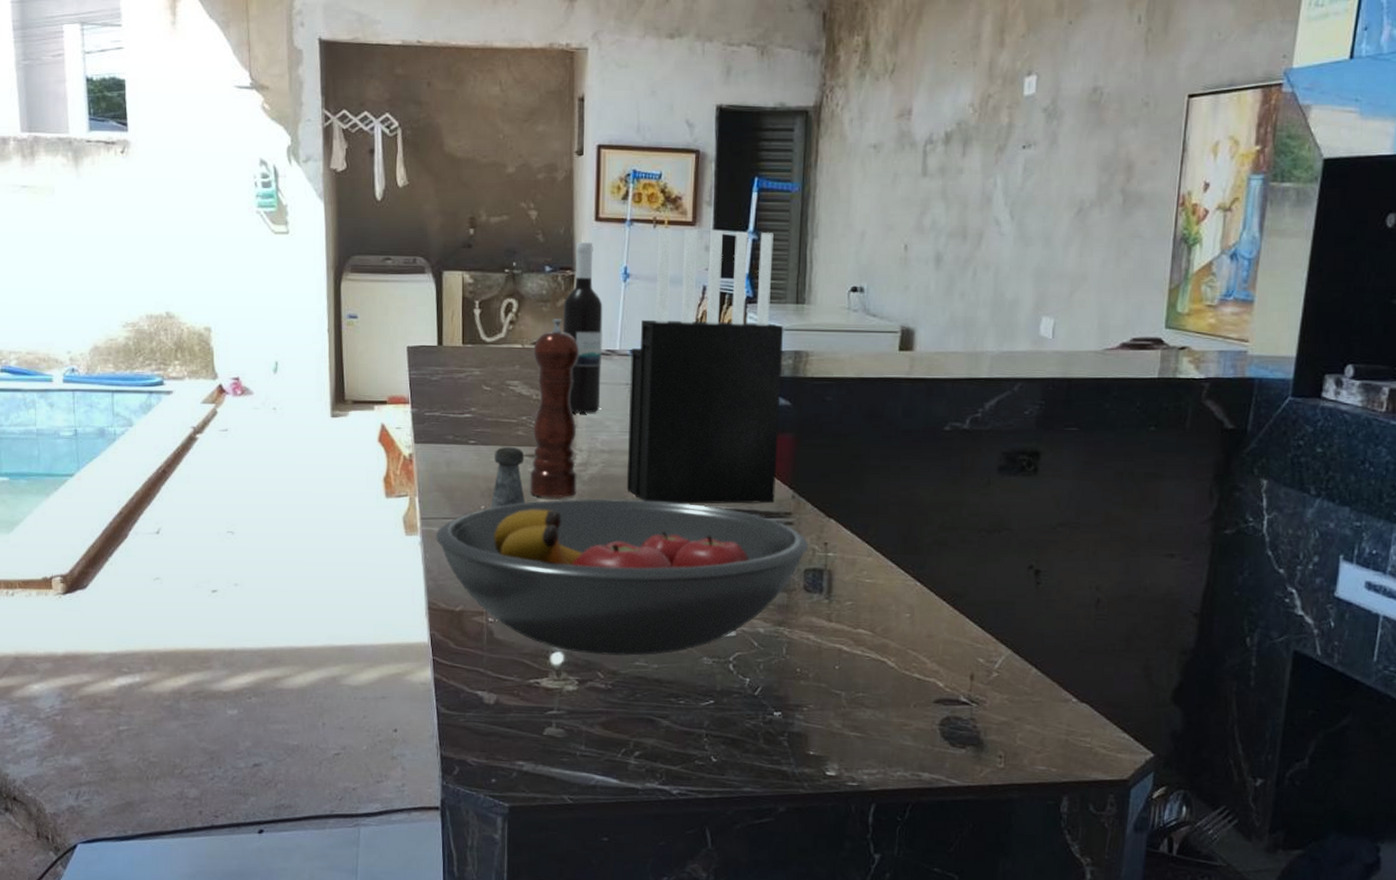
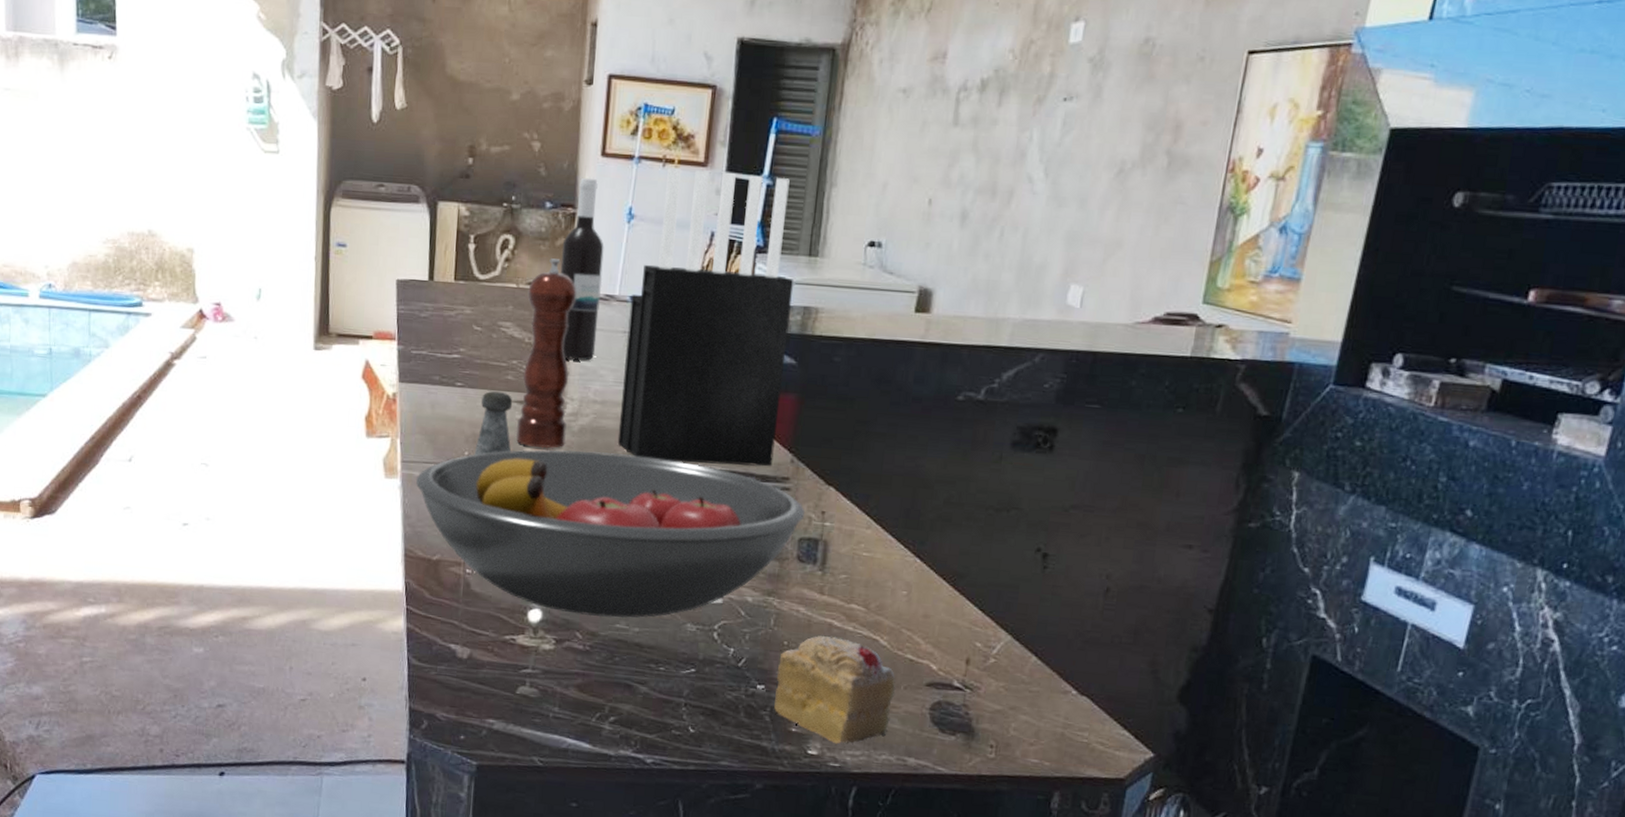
cake slice: none [790,661,906,764] -> present [773,636,896,744]

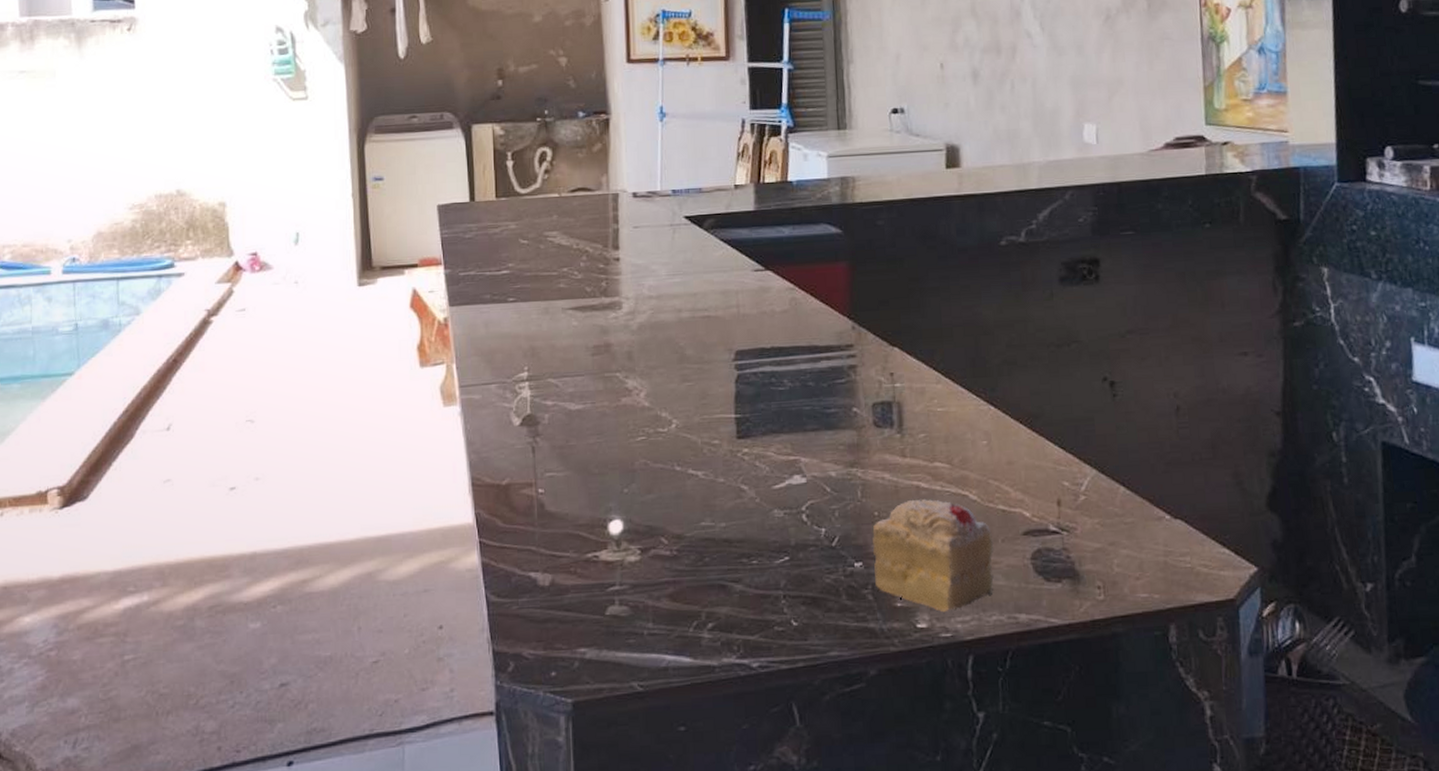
fruit bowl: present [415,449,806,619] -> none [476,344,875,519]
salt shaker: present [474,391,513,456] -> none [534,301,572,369]
pepper mill: present [516,258,577,449] -> none [570,164,626,352]
wine bottle: present [560,177,604,361] -> none [599,84,645,259]
knife block: present [617,167,795,467] -> none [673,61,835,346]

